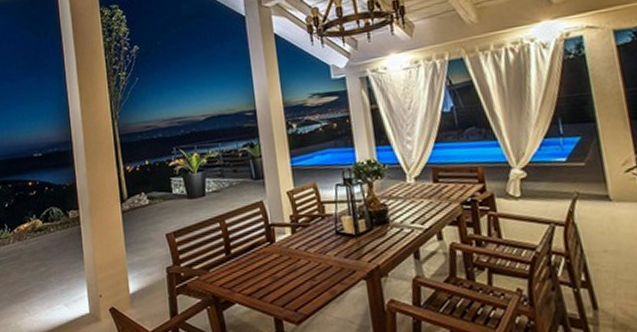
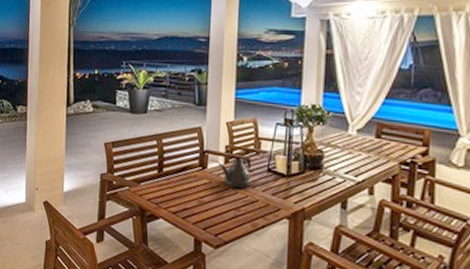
teapot: none [286,222,322,258] -> present [218,156,252,189]

